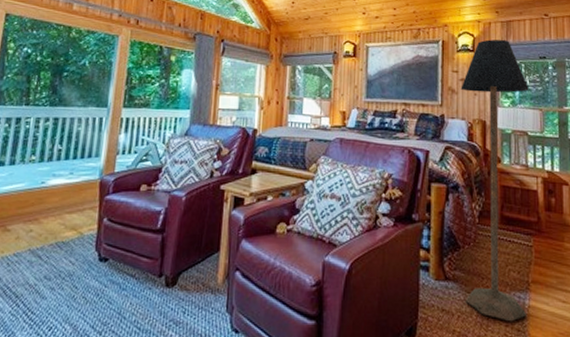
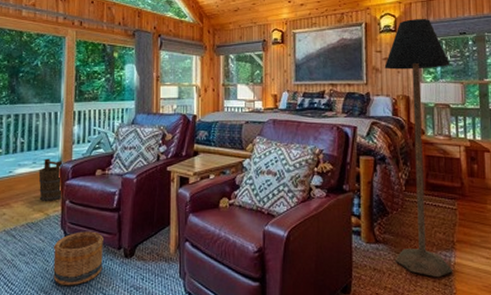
bucket: none [74,169,105,218] -> present [38,158,64,201]
basket: none [81,254,143,317] -> present [53,231,103,285]

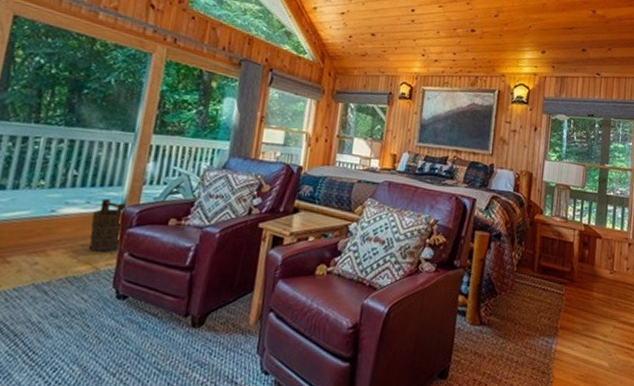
basket: present [53,231,103,285] -> none [93,292,168,358]
floor lamp: present [384,19,452,278] -> none [498,93,576,365]

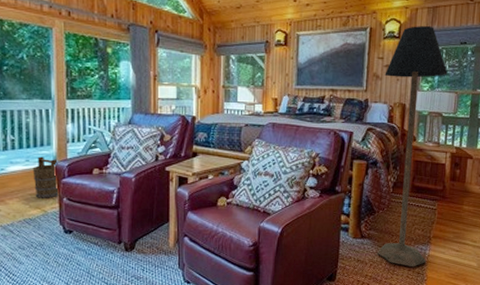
floor lamp: none [498,93,576,365] -> present [378,26,448,267]

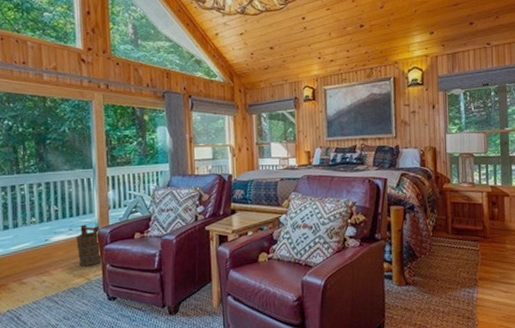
floor lamp: present [378,26,448,267] -> none [412,72,475,313]

